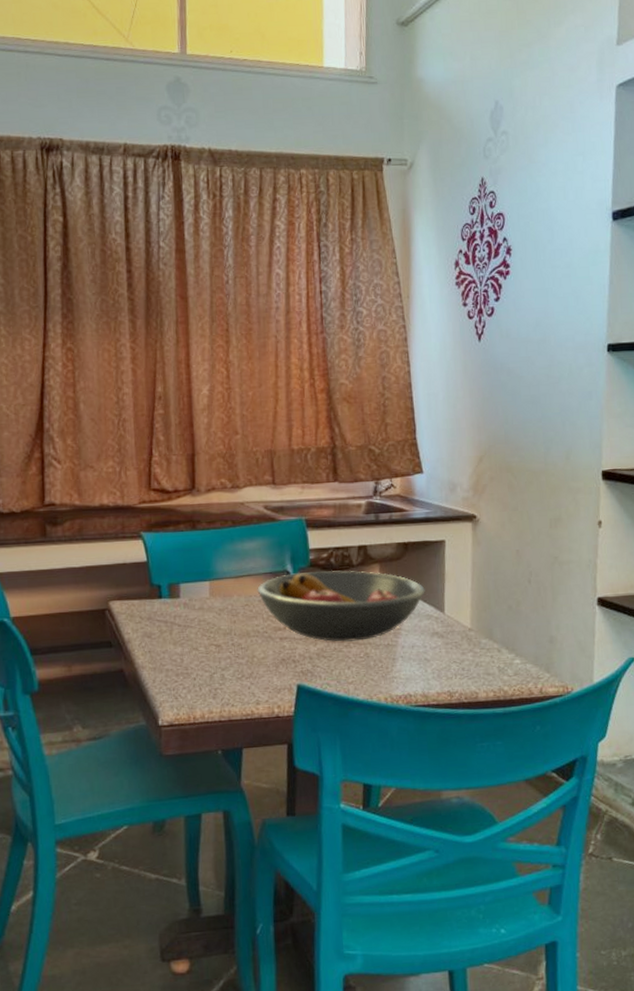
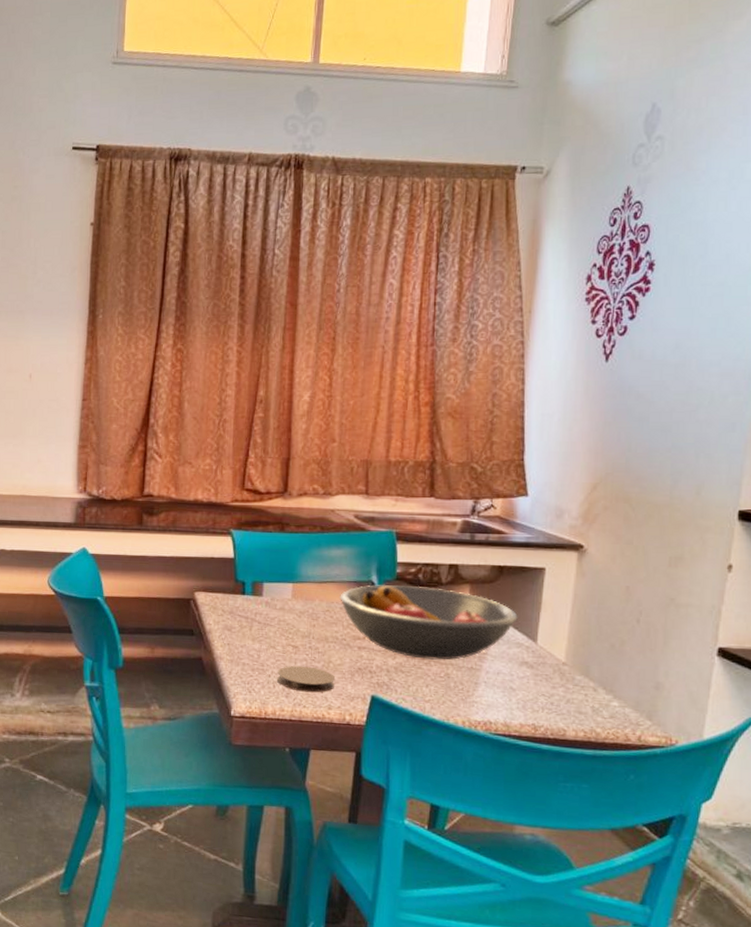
coaster: none [202,664,261,691] -> present [277,665,336,693]

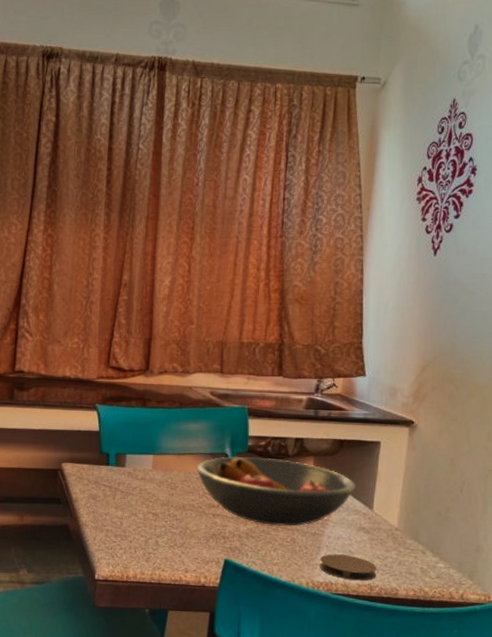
coaster: present [277,665,336,693] -> none [138,532,192,557]
coaster: none [476,690,542,720] -> present [319,554,377,581]

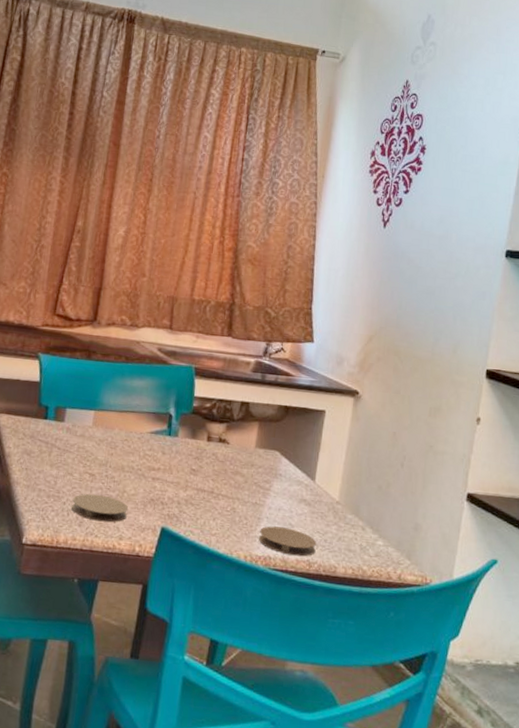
coaster: none [138,532,192,557] -> present [72,494,129,523]
fruit bowl: present [195,456,356,526] -> none [137,417,300,495]

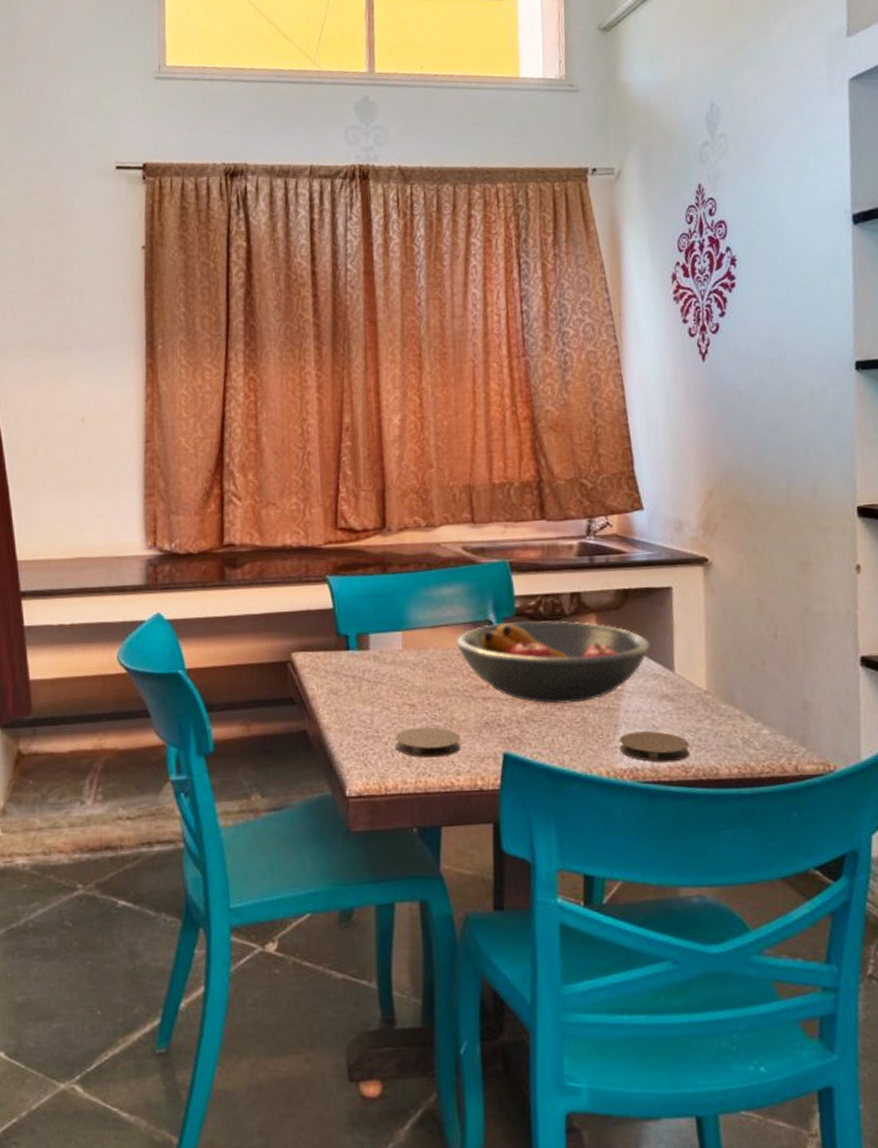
fruit bowl: none [137,417,300,495] -> present [454,620,651,704]

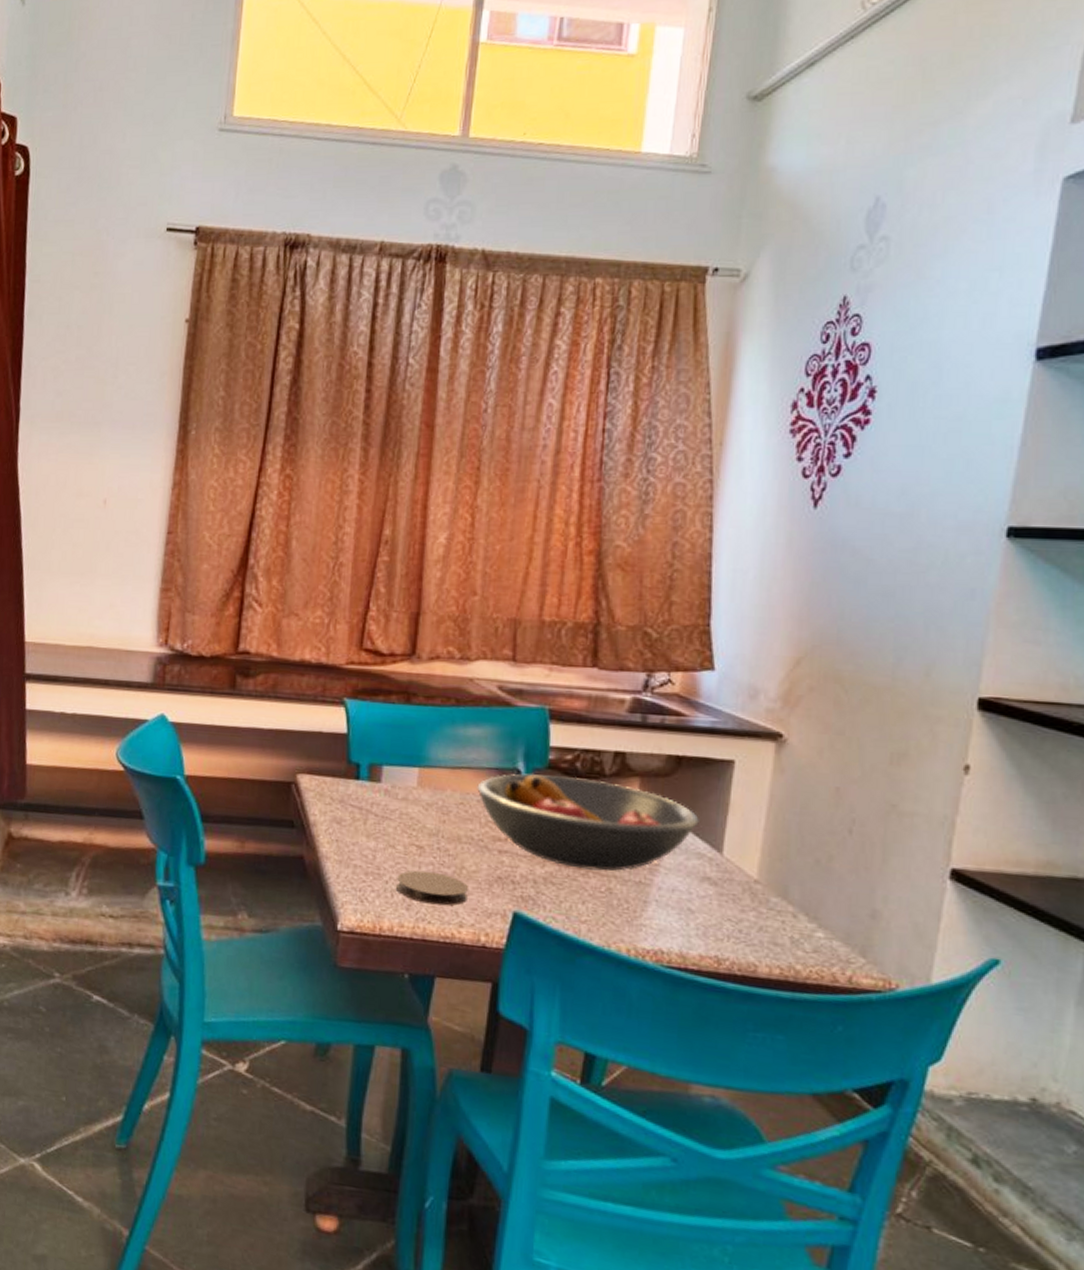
coaster: present [619,731,690,763] -> none [645,911,727,951]

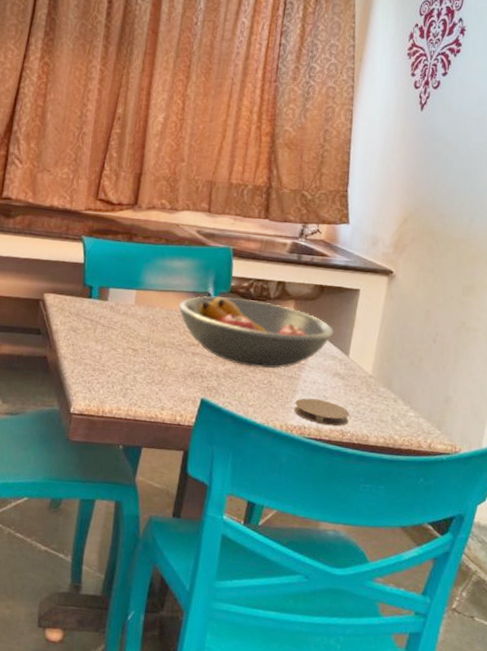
coaster: present [396,870,469,906] -> none [116,367,170,394]
coaster: none [645,911,727,951] -> present [293,398,350,426]

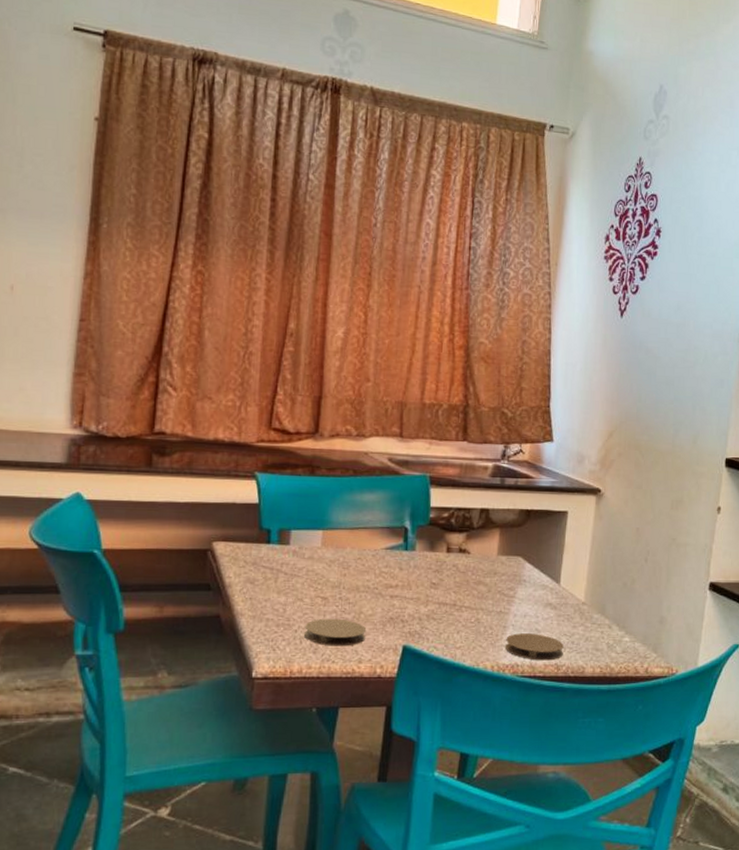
coaster: none [116,367,170,394] -> present [304,618,367,646]
fruit bowl: present [177,296,334,369] -> none [371,529,543,605]

